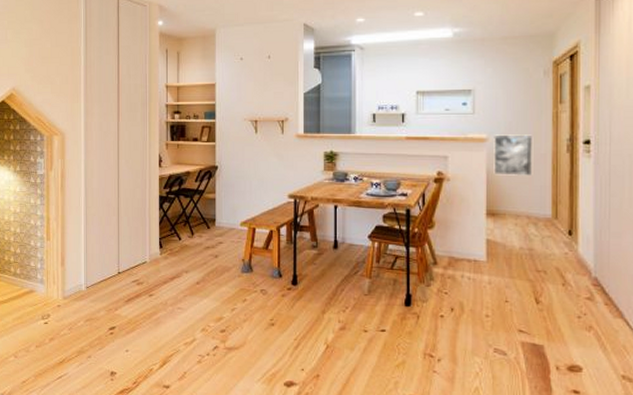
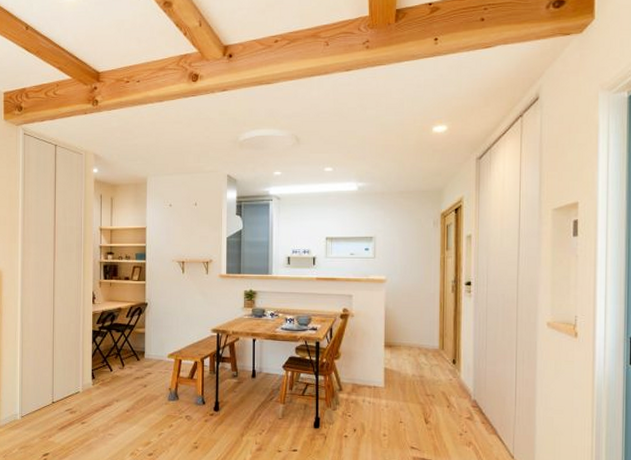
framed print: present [494,134,533,177] -> none [391,276,424,314]

